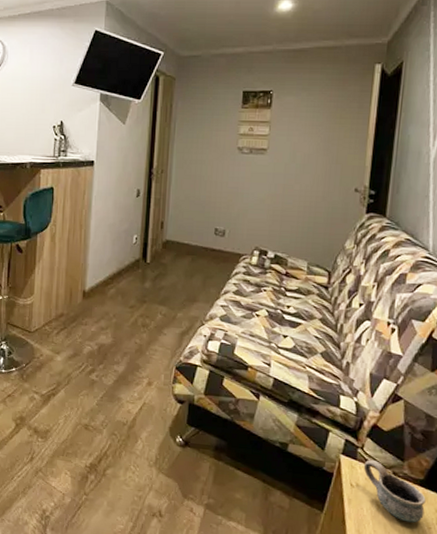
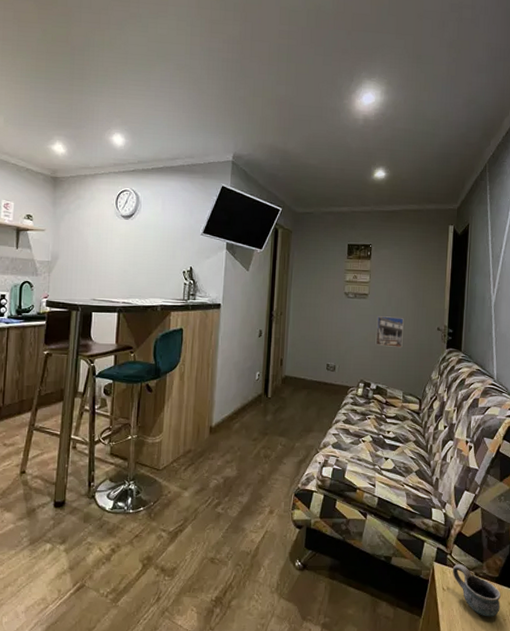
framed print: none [274,174,312,212] -> present [375,316,404,348]

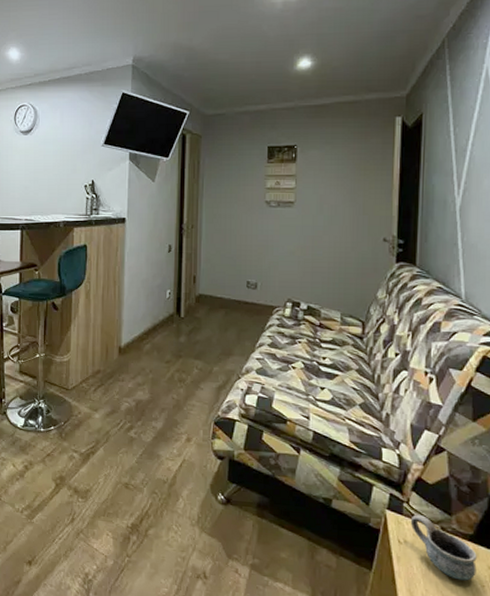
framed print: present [375,316,404,348] -> none [305,226,340,263]

